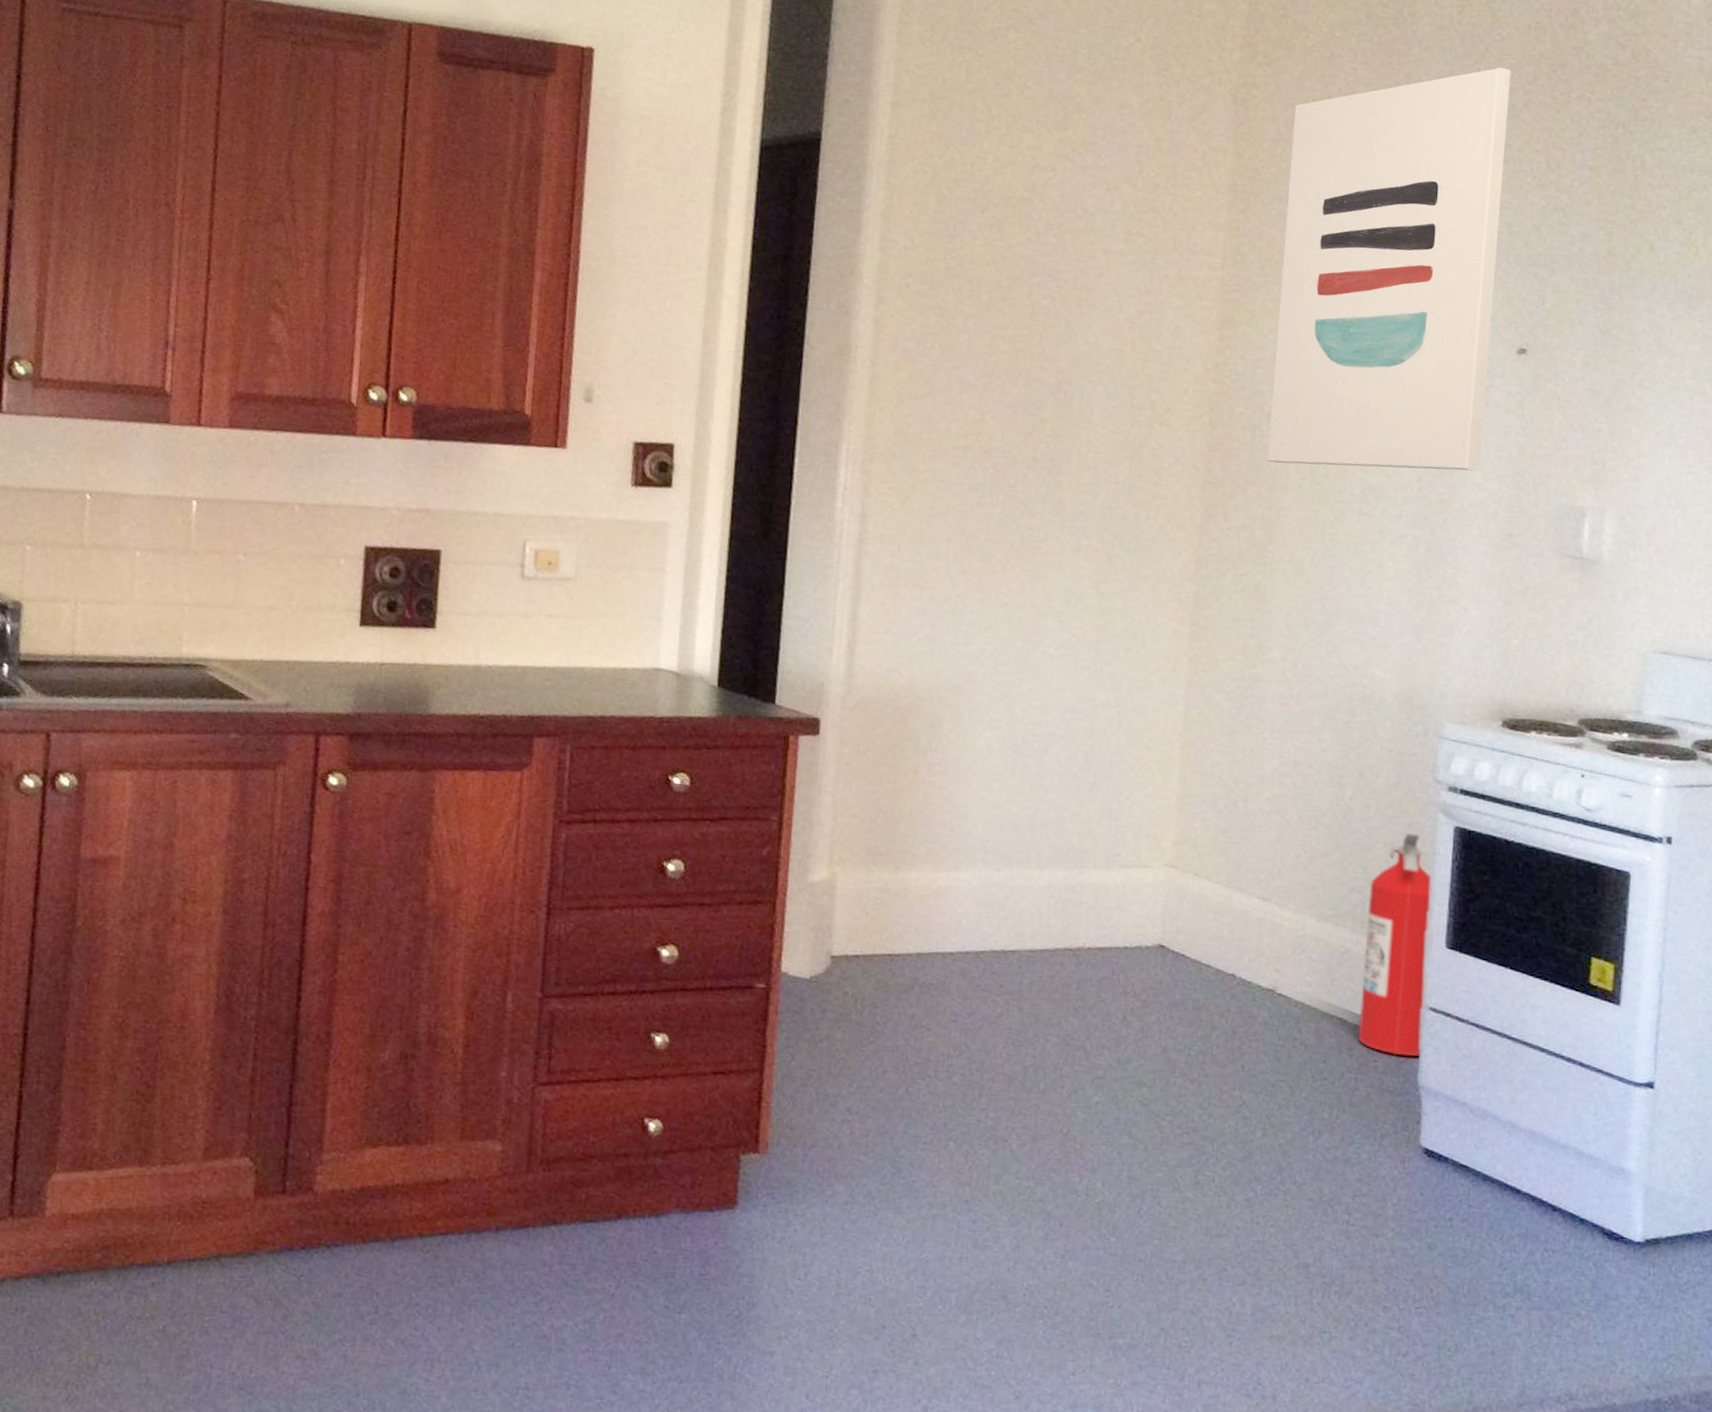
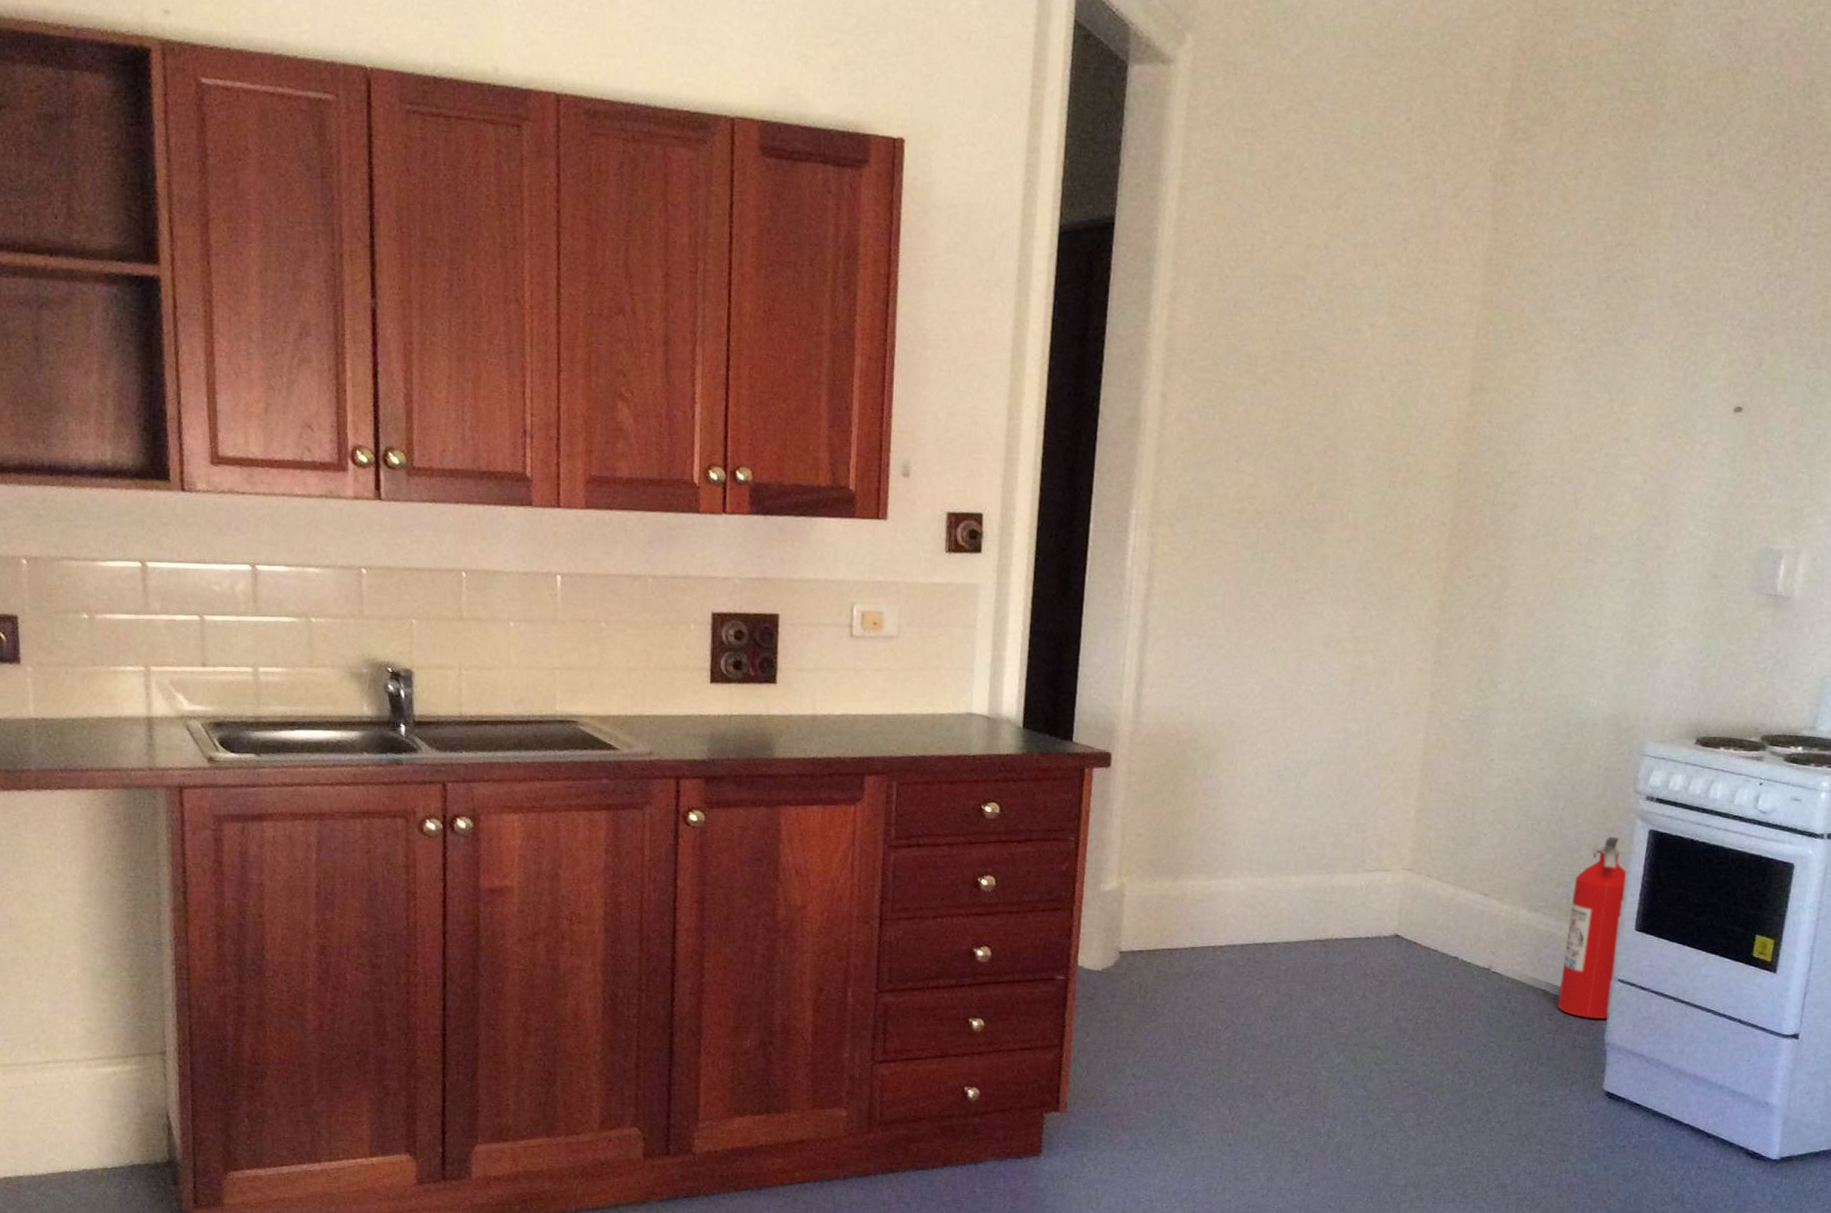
wall art: present [1267,68,1511,471] -> none [1507,139,1749,520]

